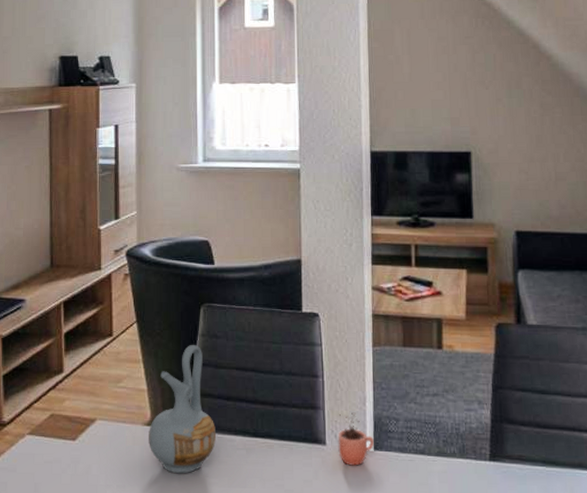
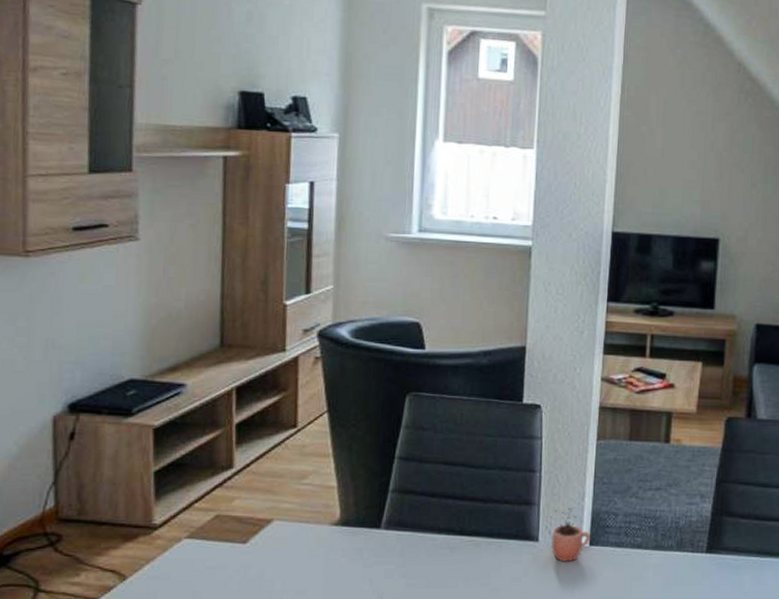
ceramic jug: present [149,345,216,474] -> none [336,438,416,576]

